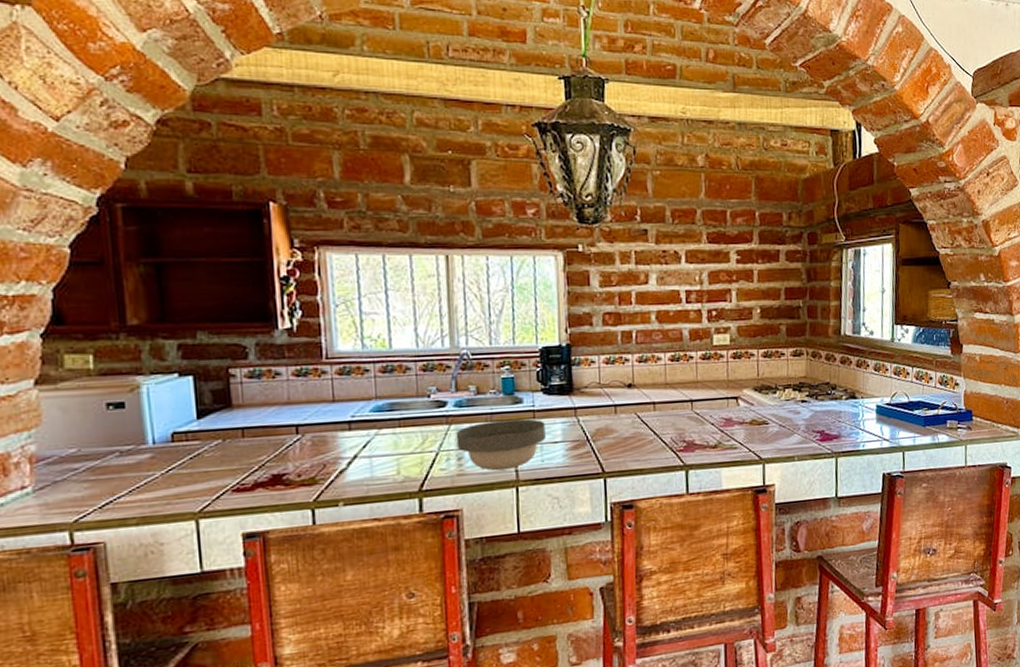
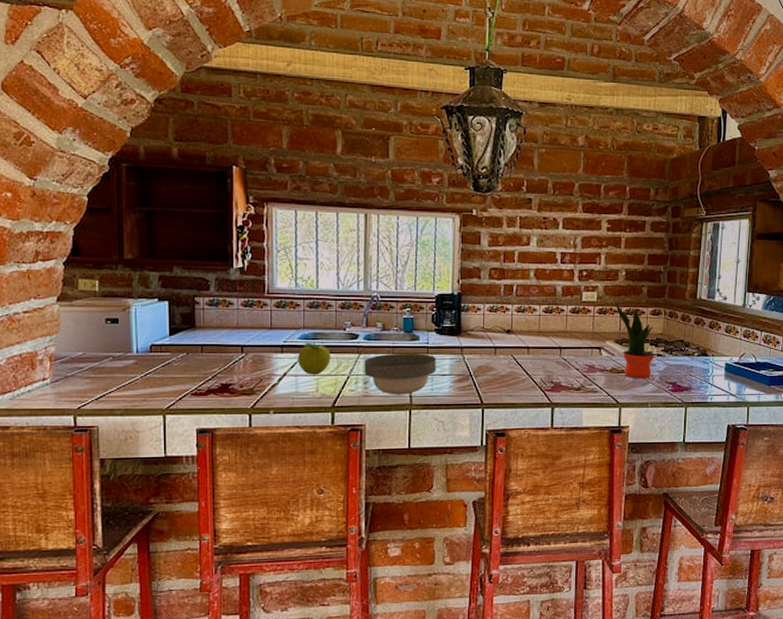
fruit: none [371,414,413,455] -> present [298,342,330,375]
potted plant: none [750,346,799,430] -> present [615,303,655,379]

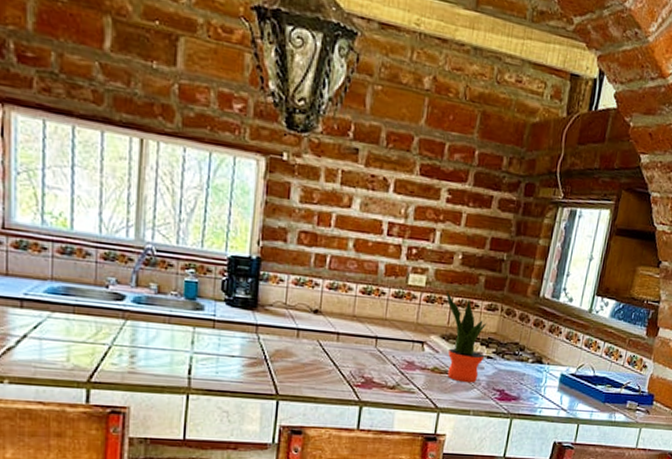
fruit: present [298,342,330,375] -> none [43,298,87,341]
bowl: present [364,353,436,395] -> none [131,323,224,376]

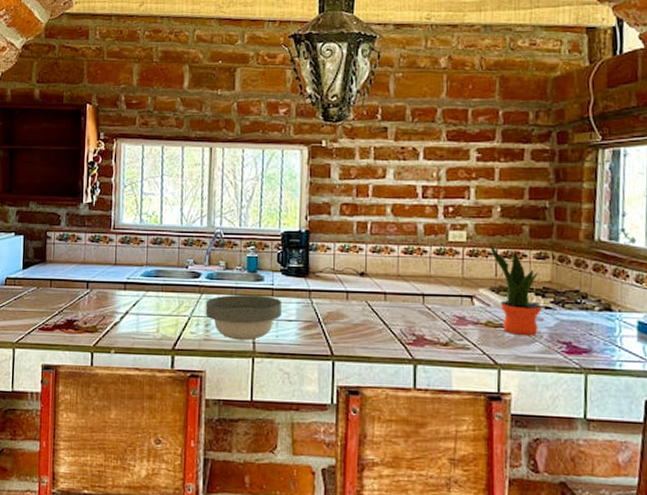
bowl: none [131,323,224,376] -> present [205,294,281,341]

